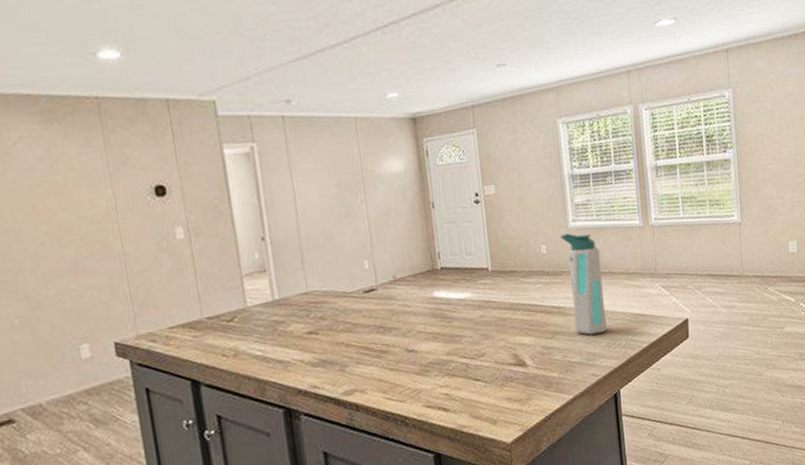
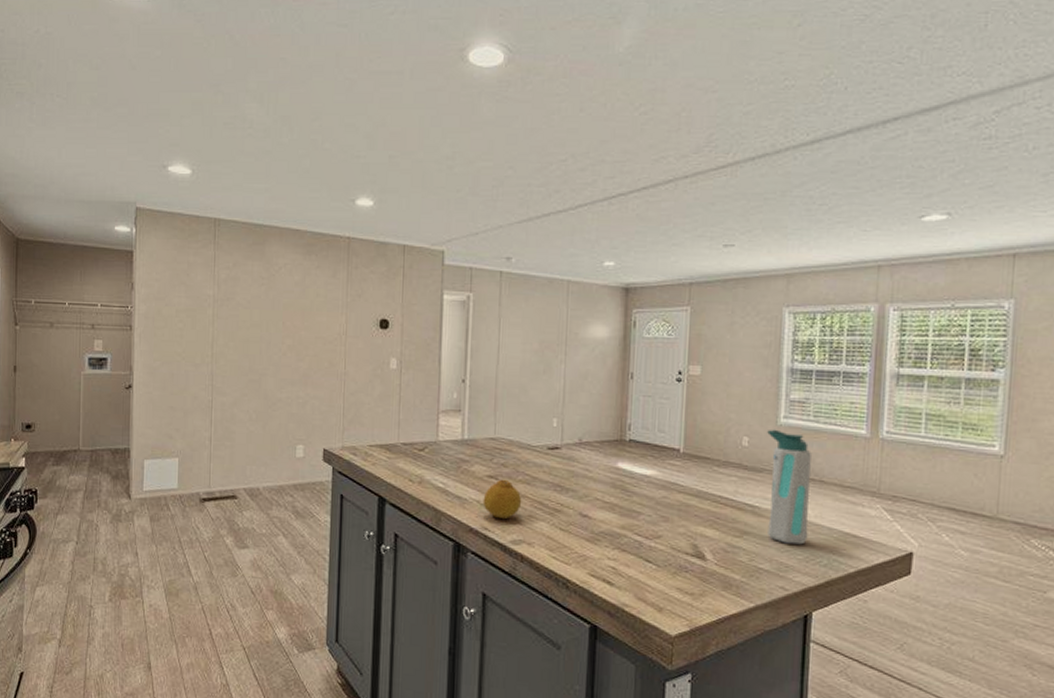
fruit: none [306,332,348,374] -> present [483,479,522,520]

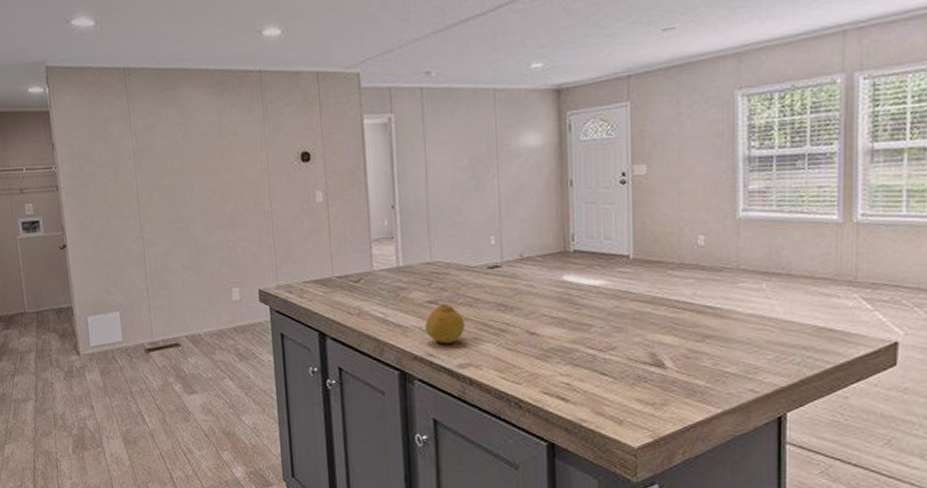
water bottle: present [767,429,811,545] -> none [725,224,777,344]

